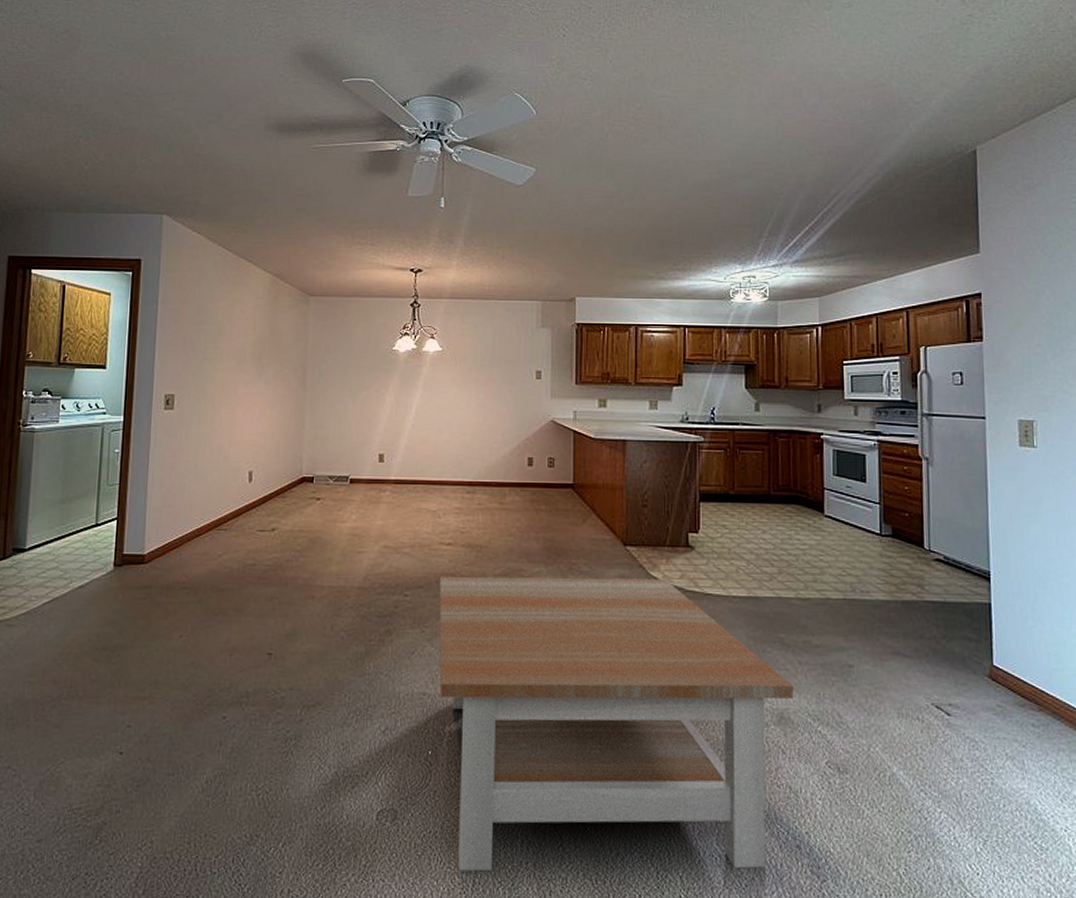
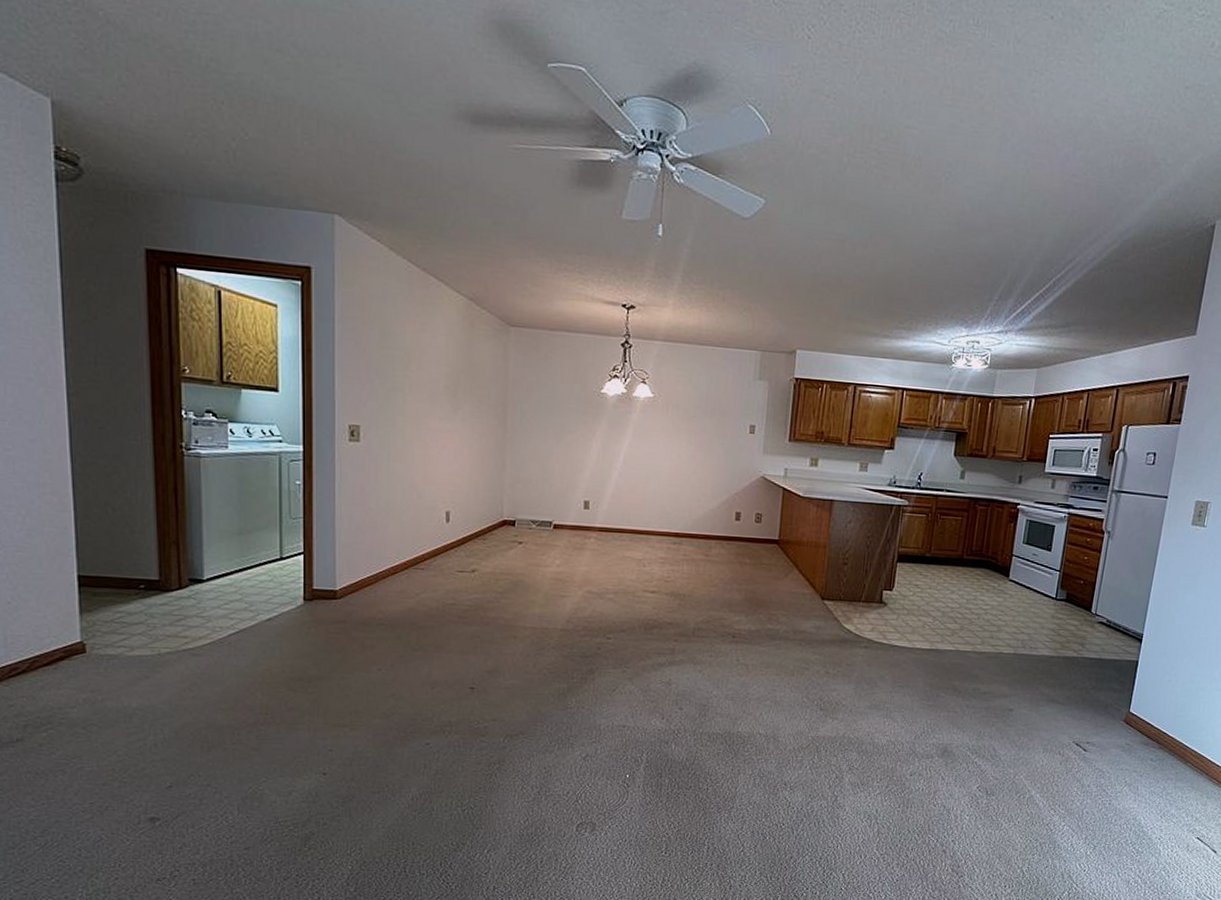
coffee table: present [439,575,793,872] -> none [639,621,959,871]

